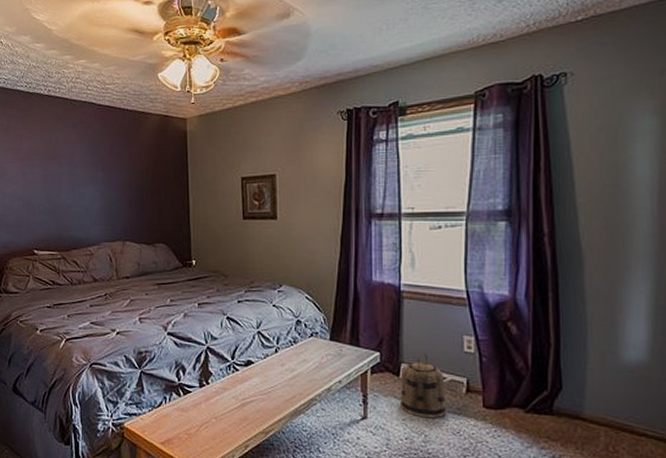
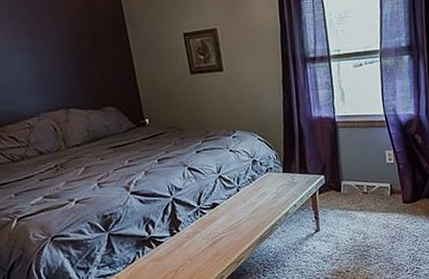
basket: present [399,353,447,419] -> none [342,169,378,221]

